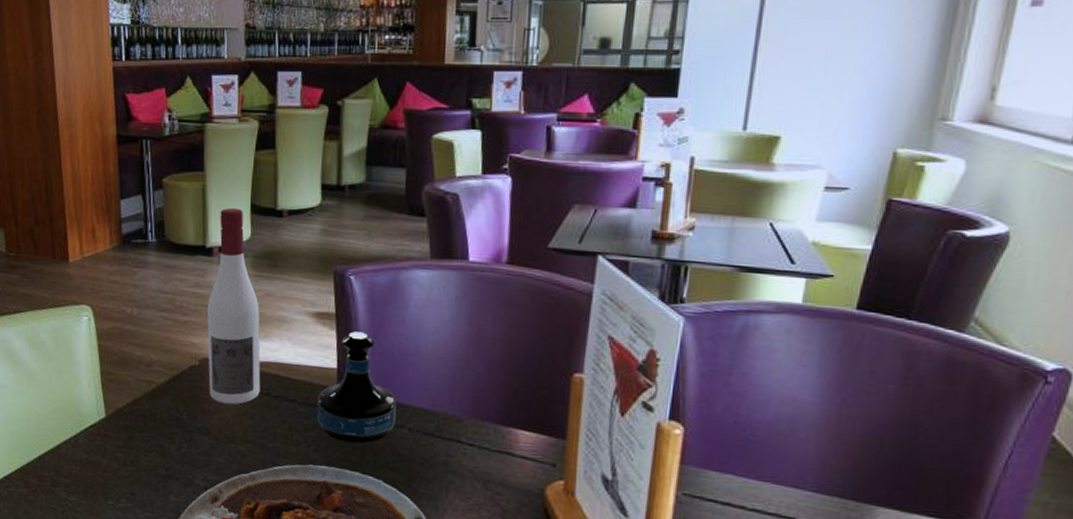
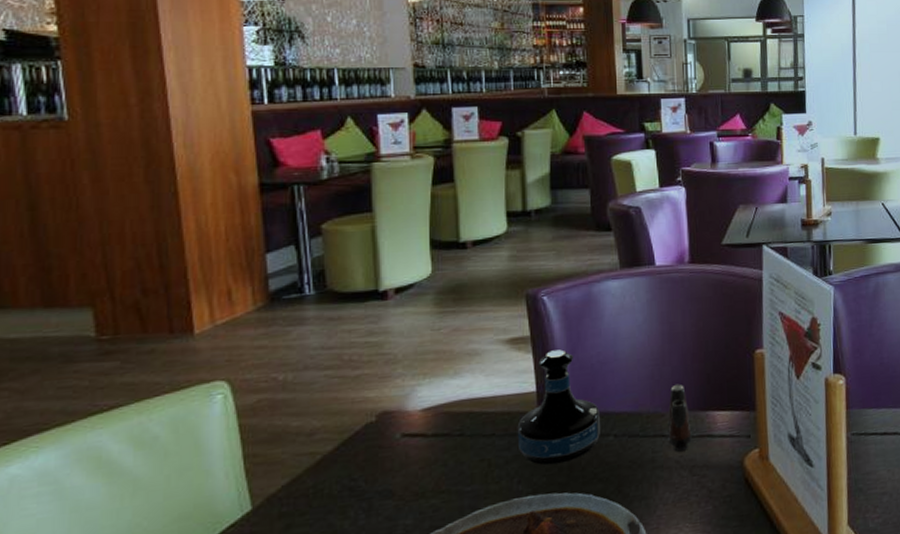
wine bottle: present [207,207,261,405] -> none [383,245,452,457]
salt shaker: none [464,391,490,463] -> present [667,384,692,452]

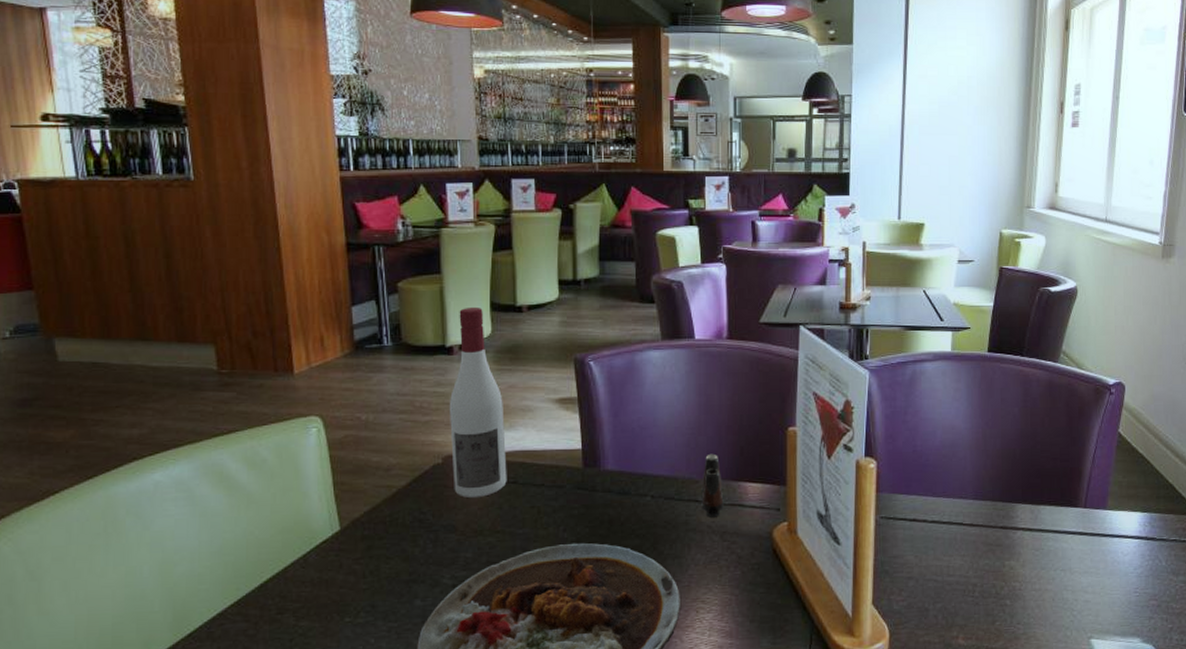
wine bottle: none [383,245,452,457] -> present [449,306,507,497]
tequila bottle: present [517,349,600,466] -> none [564,412,638,518]

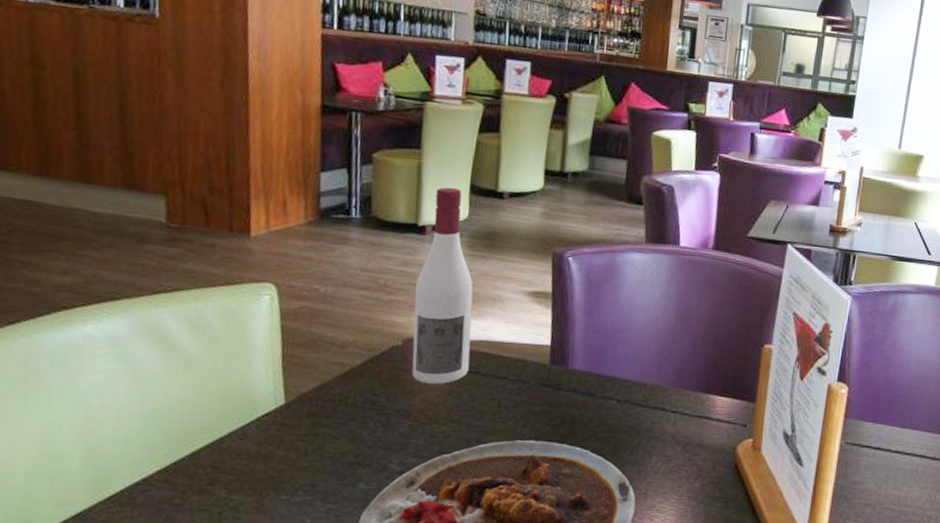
salt shaker: present [701,453,724,517] -> none [667,363,692,427]

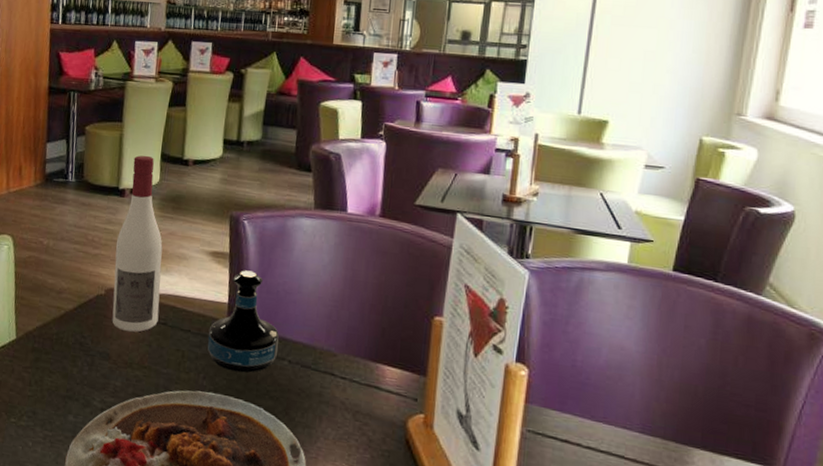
tequila bottle: none [527,310,607,417] -> present [207,270,279,373]

